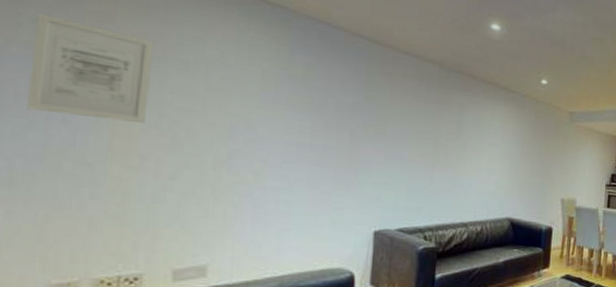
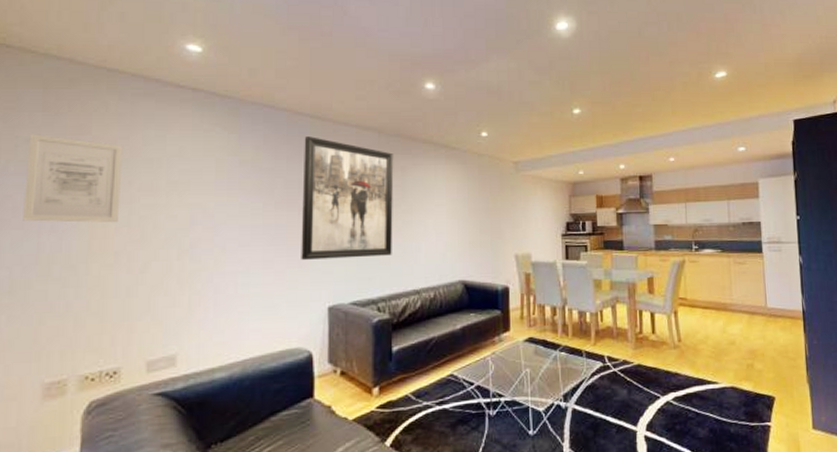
wall art: none [349,60,453,188] -> present [301,137,394,260]

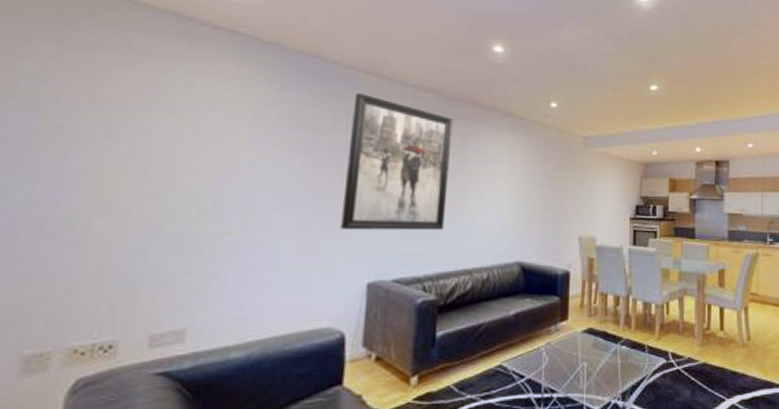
wall art: present [23,134,123,223] -> none [16,68,145,175]

